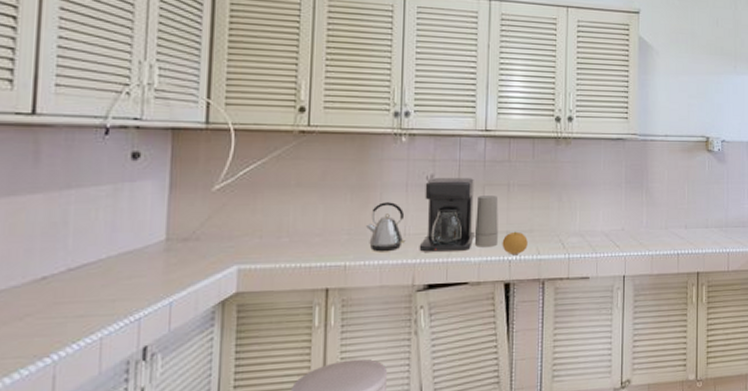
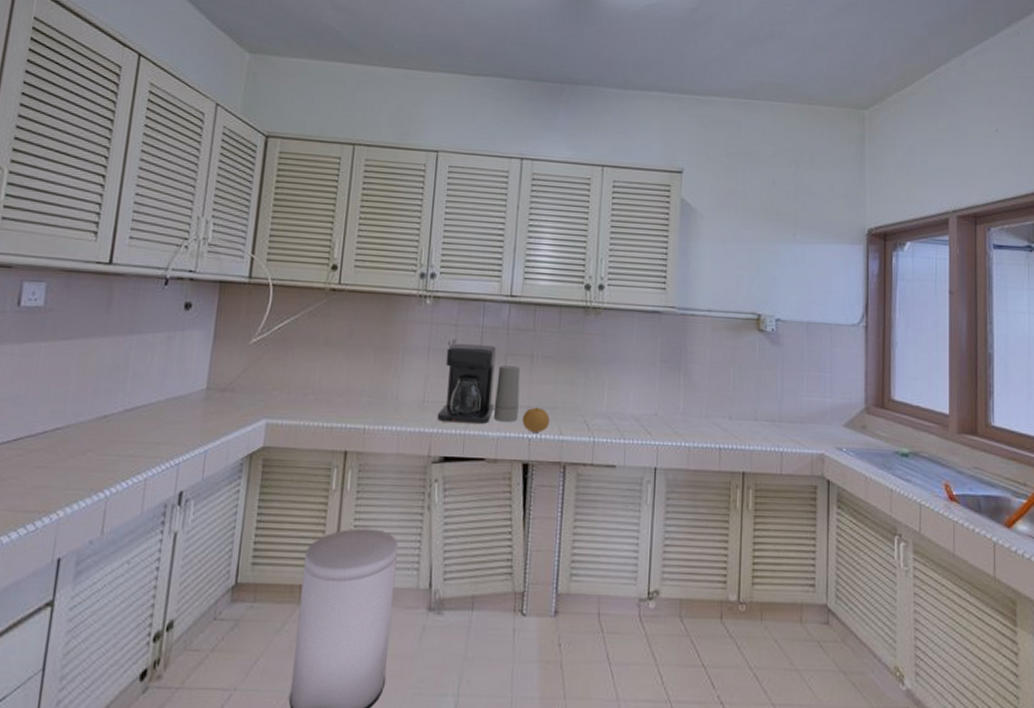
kettle: present [366,202,406,252] -> none [387,366,425,419]

